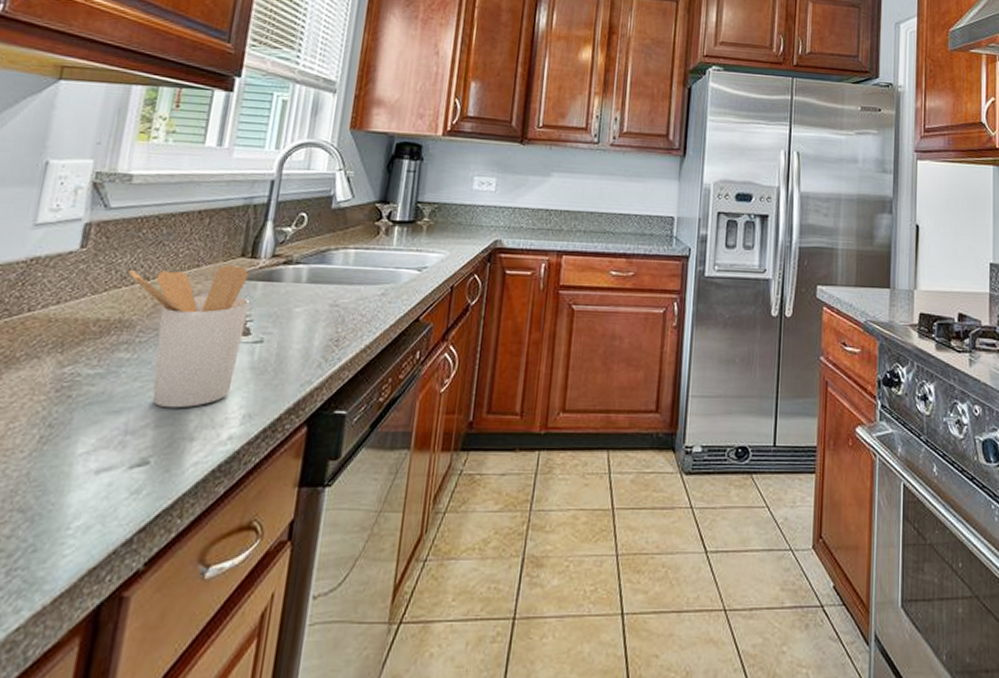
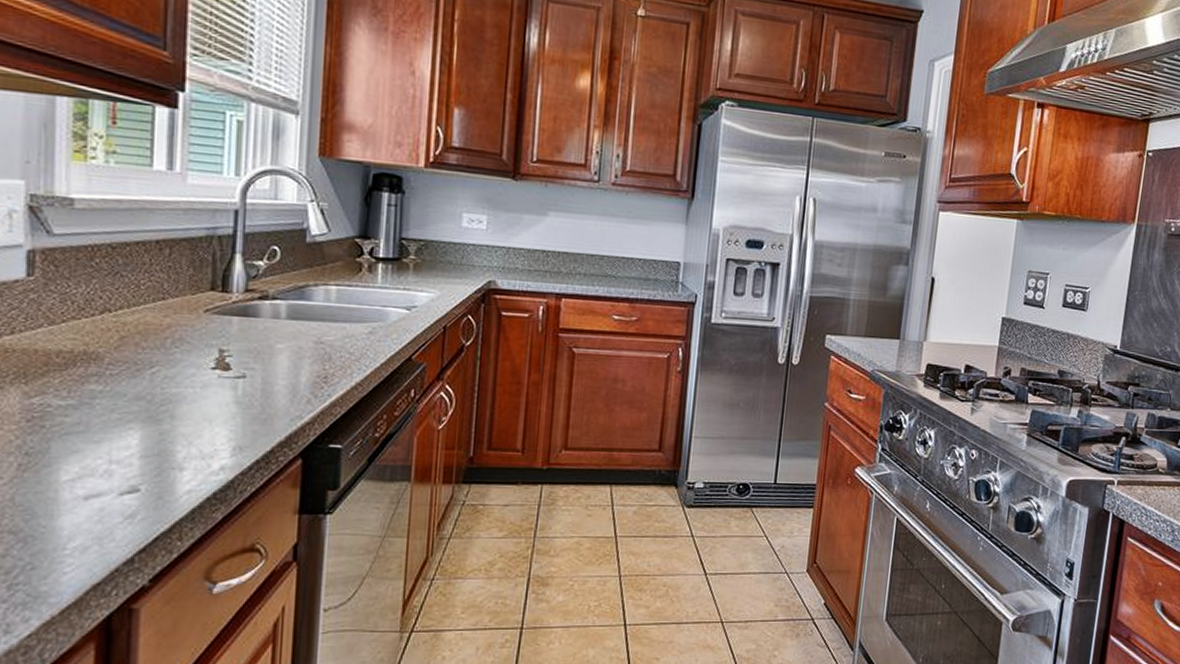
utensil holder: present [128,264,250,409] -> none [86,297,227,440]

